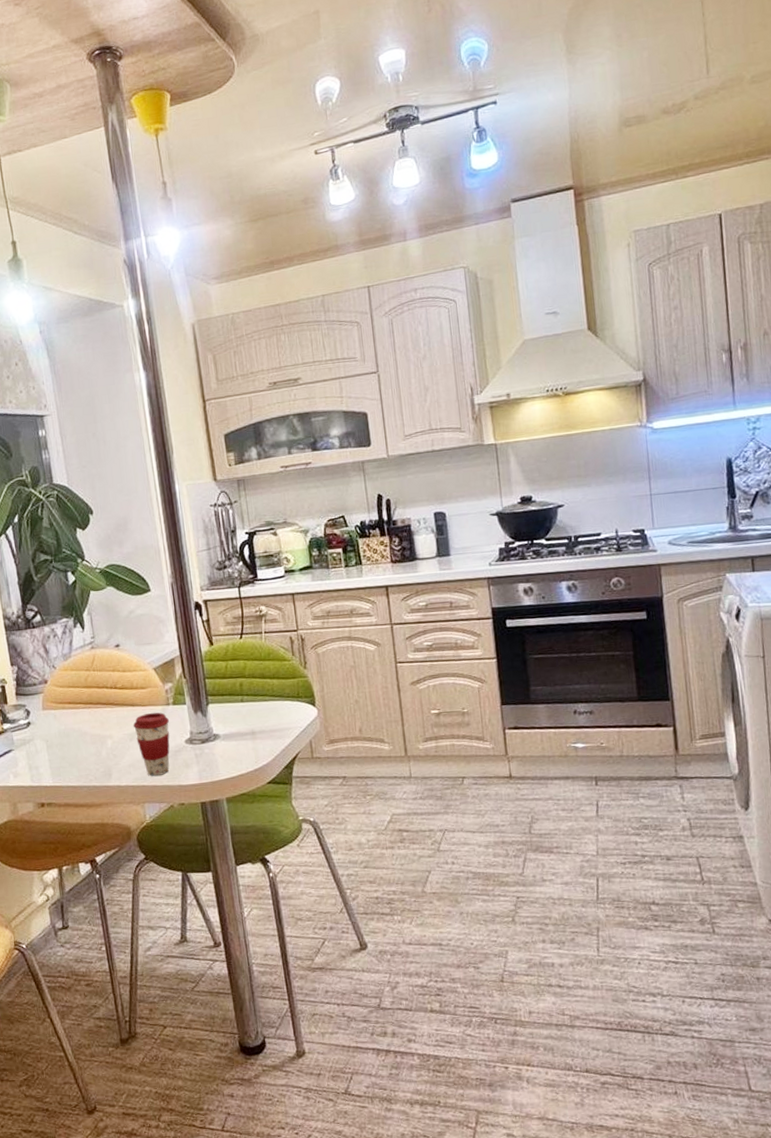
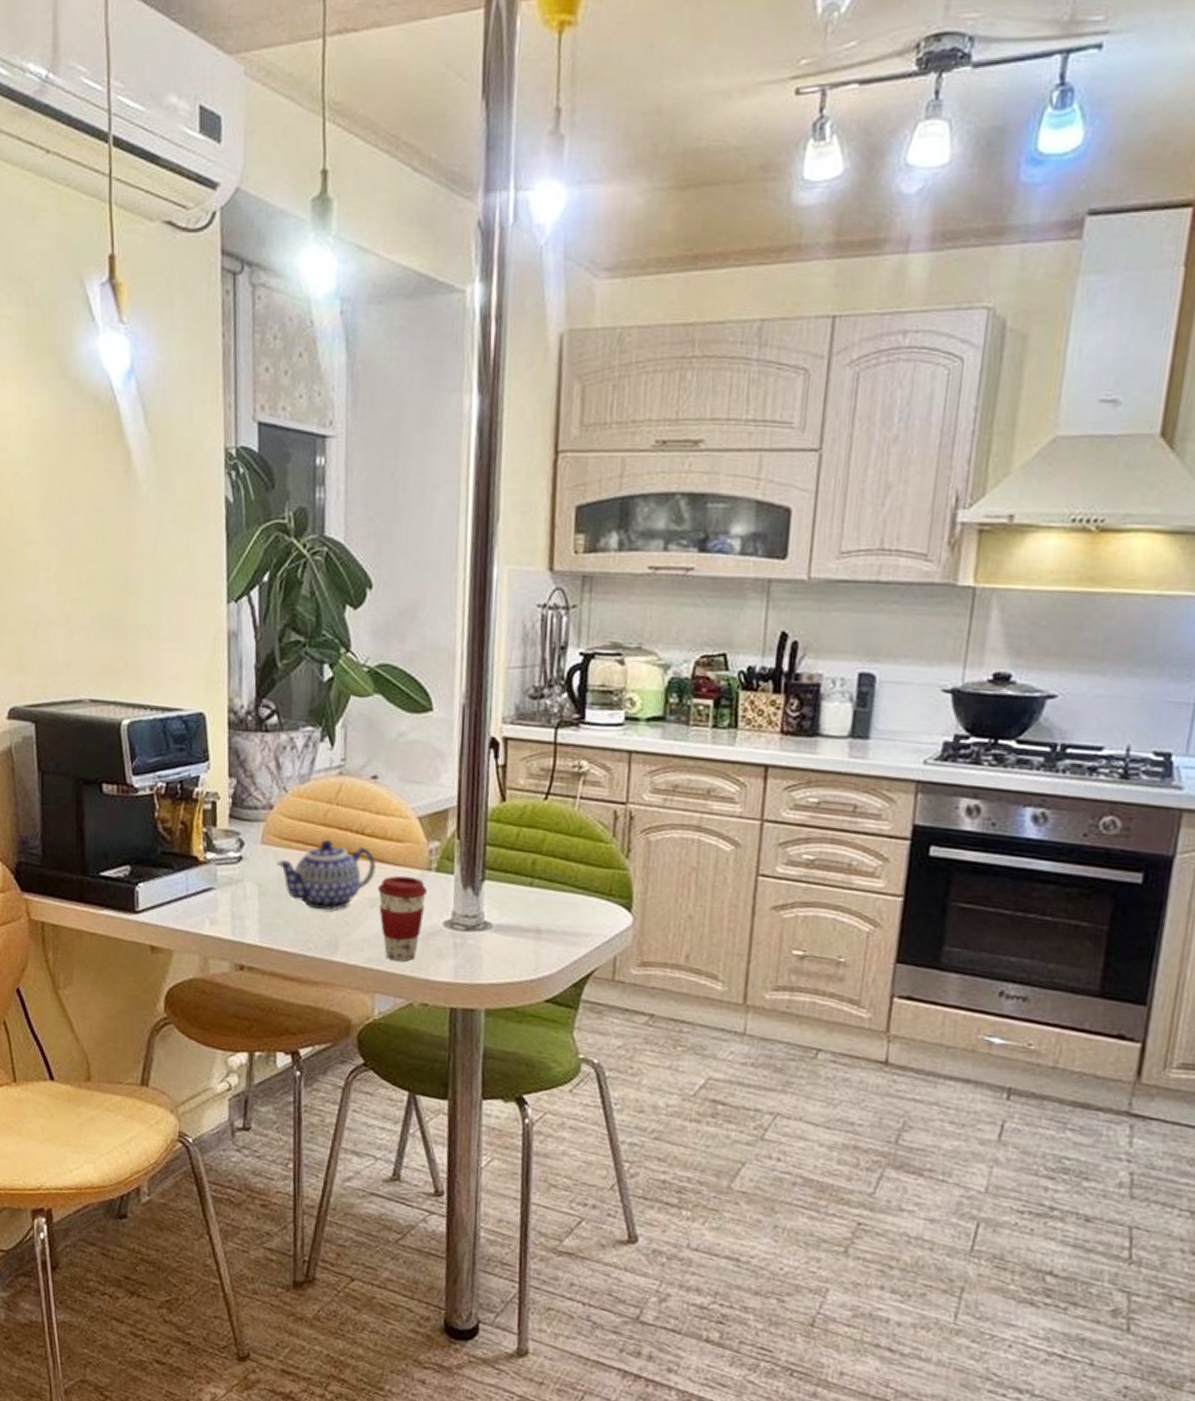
teapot: none [56,697,129,750] -> present [276,840,376,911]

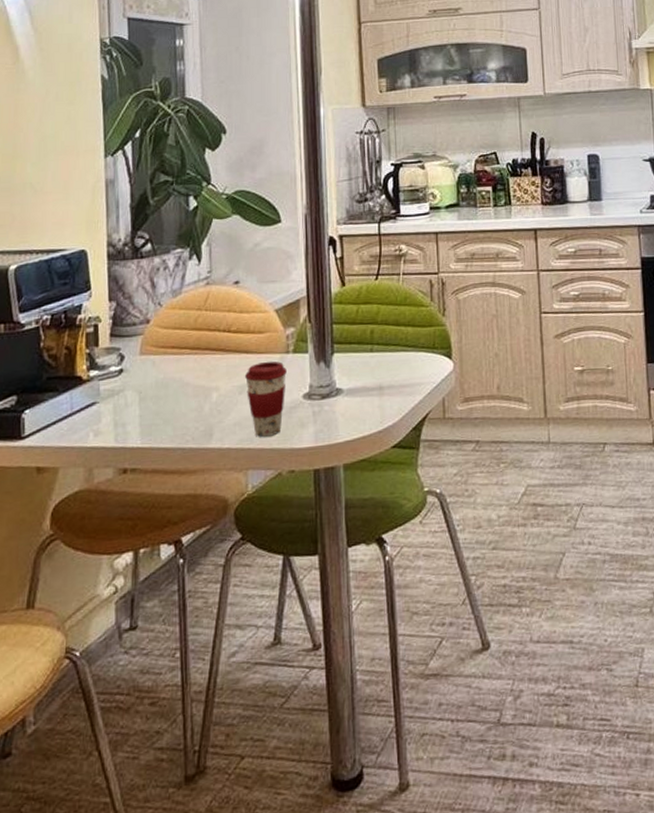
teapot: present [276,840,376,911] -> none [154,342,242,405]

